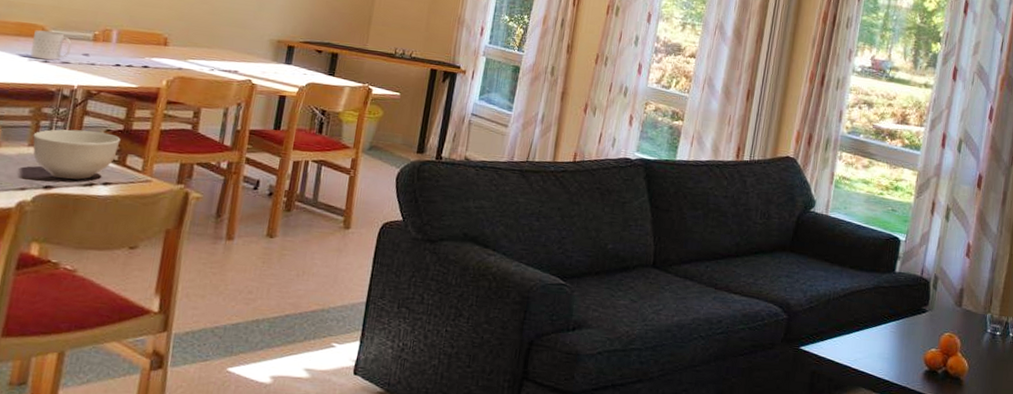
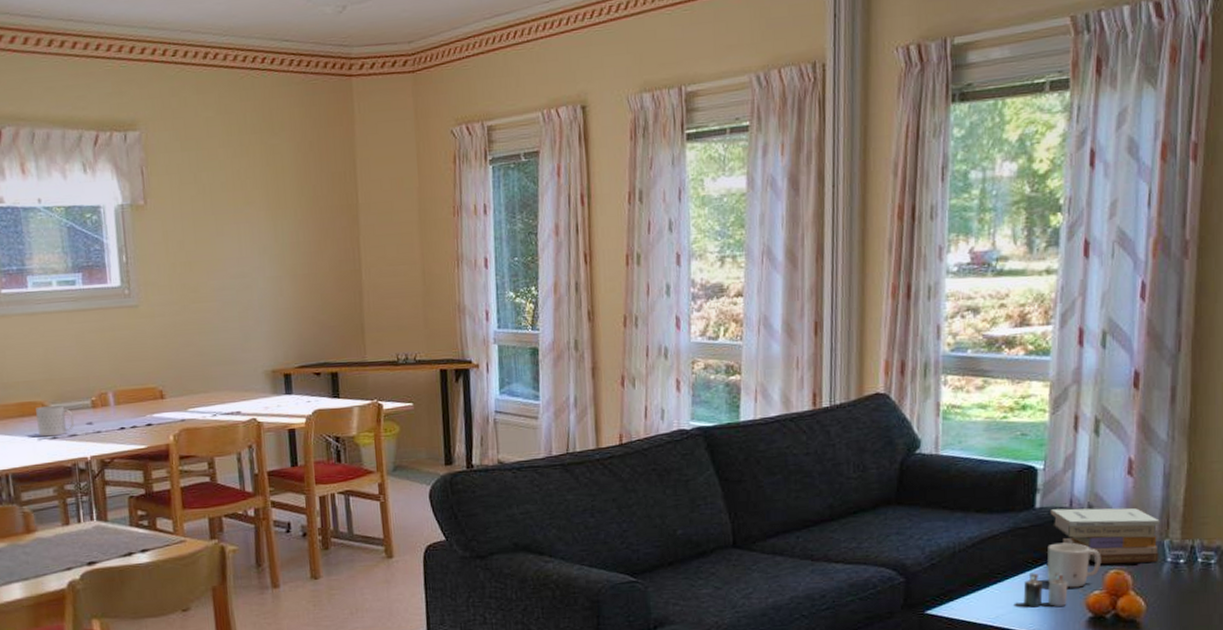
bowl: present [32,129,121,180] -> none [63,500,146,553]
candle: none [877,326,913,358] -> present [1023,572,1068,607]
mug: none [897,304,940,344] -> present [1046,542,1102,588]
books: none [905,275,985,331] -> present [1050,508,1160,565]

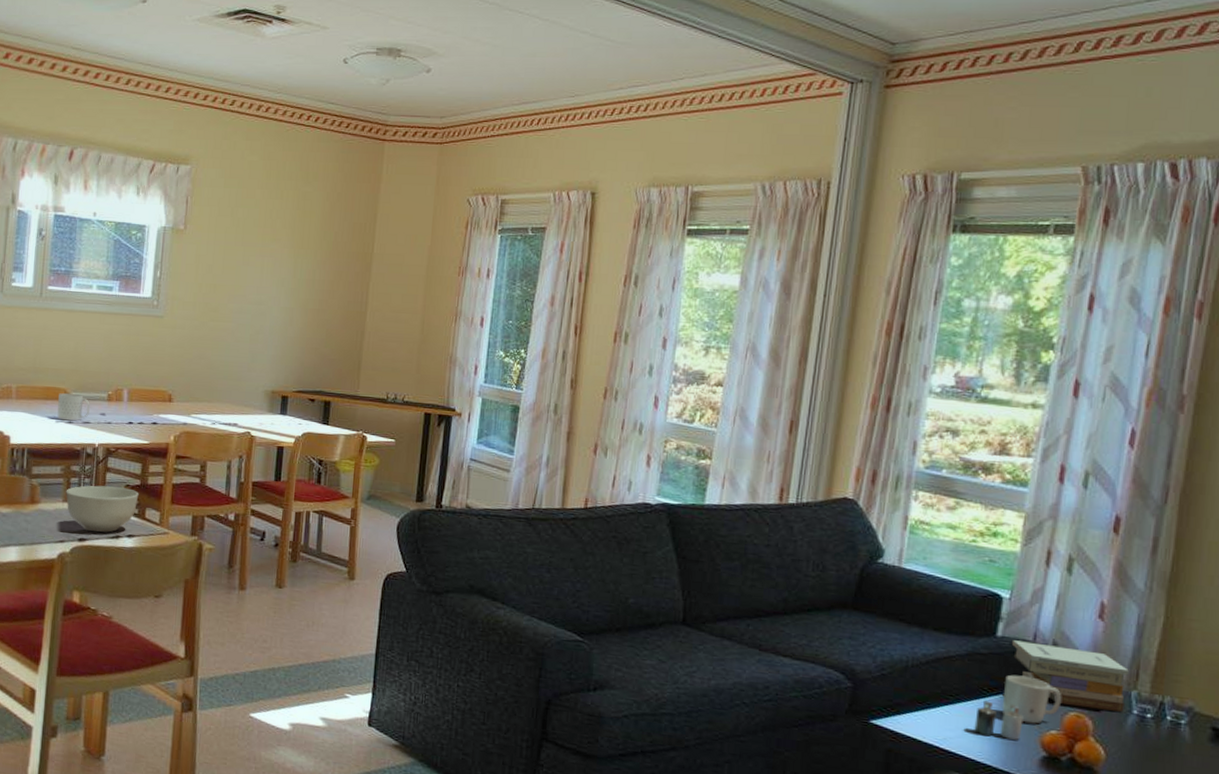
bowl: none [63,500,146,553] -> present [66,485,139,533]

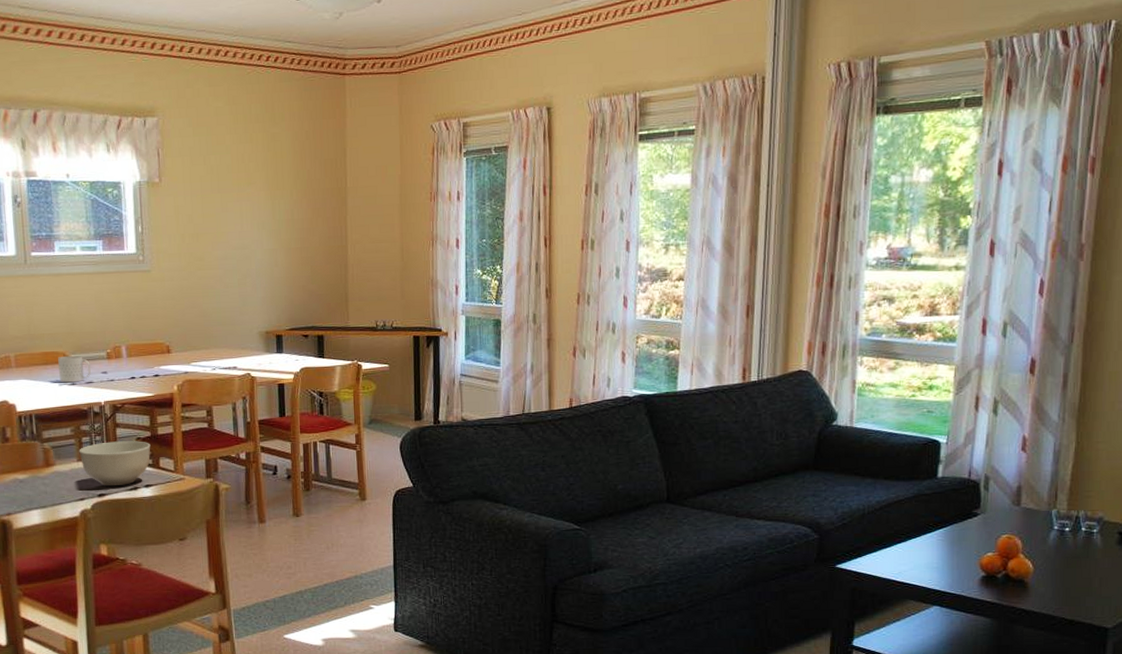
candle: present [974,700,1024,740] -> none [924,535,964,566]
mug: present [1001,674,1062,724] -> none [946,509,995,550]
books: present [1011,640,1129,712] -> none [950,479,1049,530]

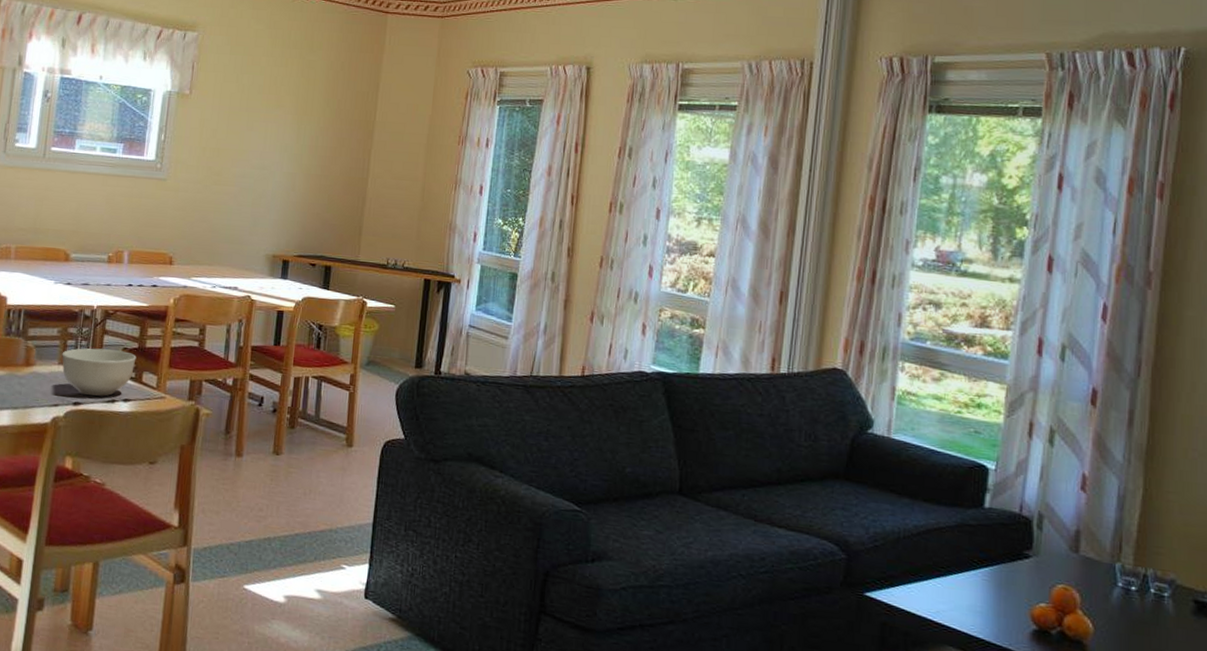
mug: present [58,355,91,383] -> none [56,254,90,283]

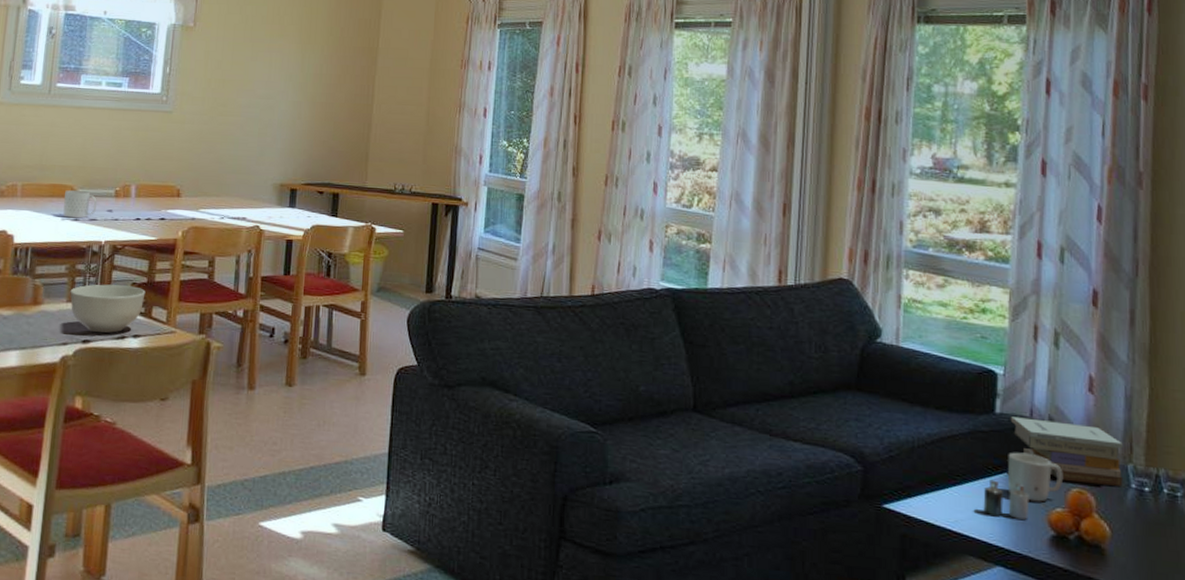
mug: none [56,254,90,283] -> present [63,190,97,219]
candle: none [966,572,1013,613] -> present [983,479,1029,520]
mug: none [992,546,1050,597] -> present [1007,452,1064,502]
books: none [999,512,1112,584] -> present [1010,417,1123,486]

